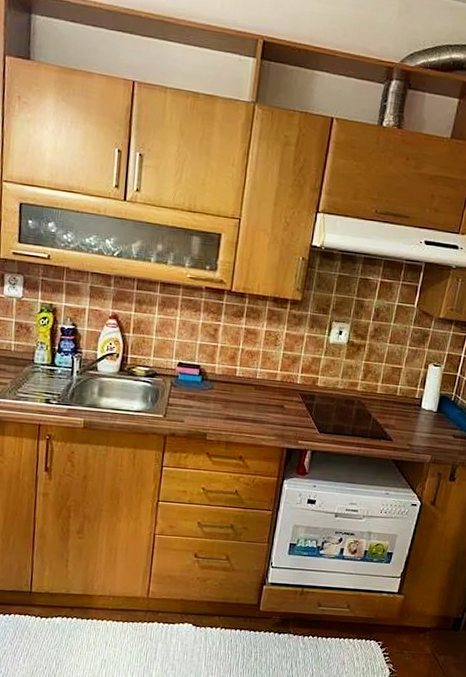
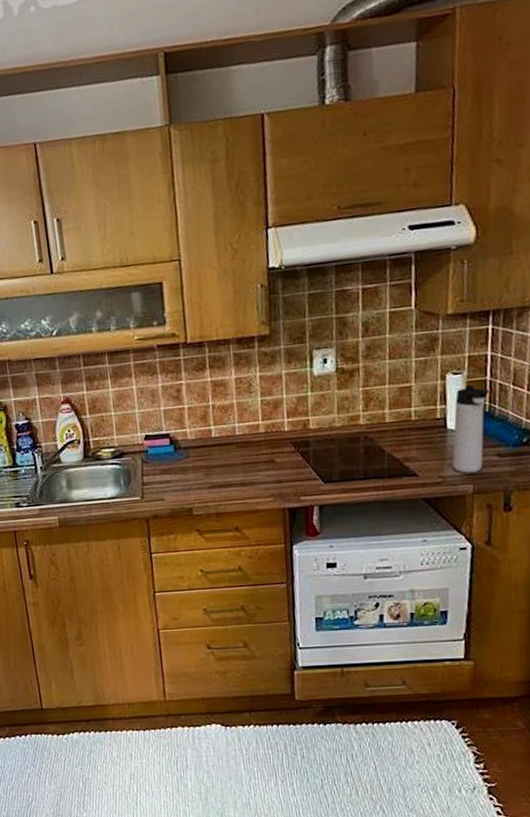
thermos bottle: none [420,377,458,446] -> present [452,385,490,473]

